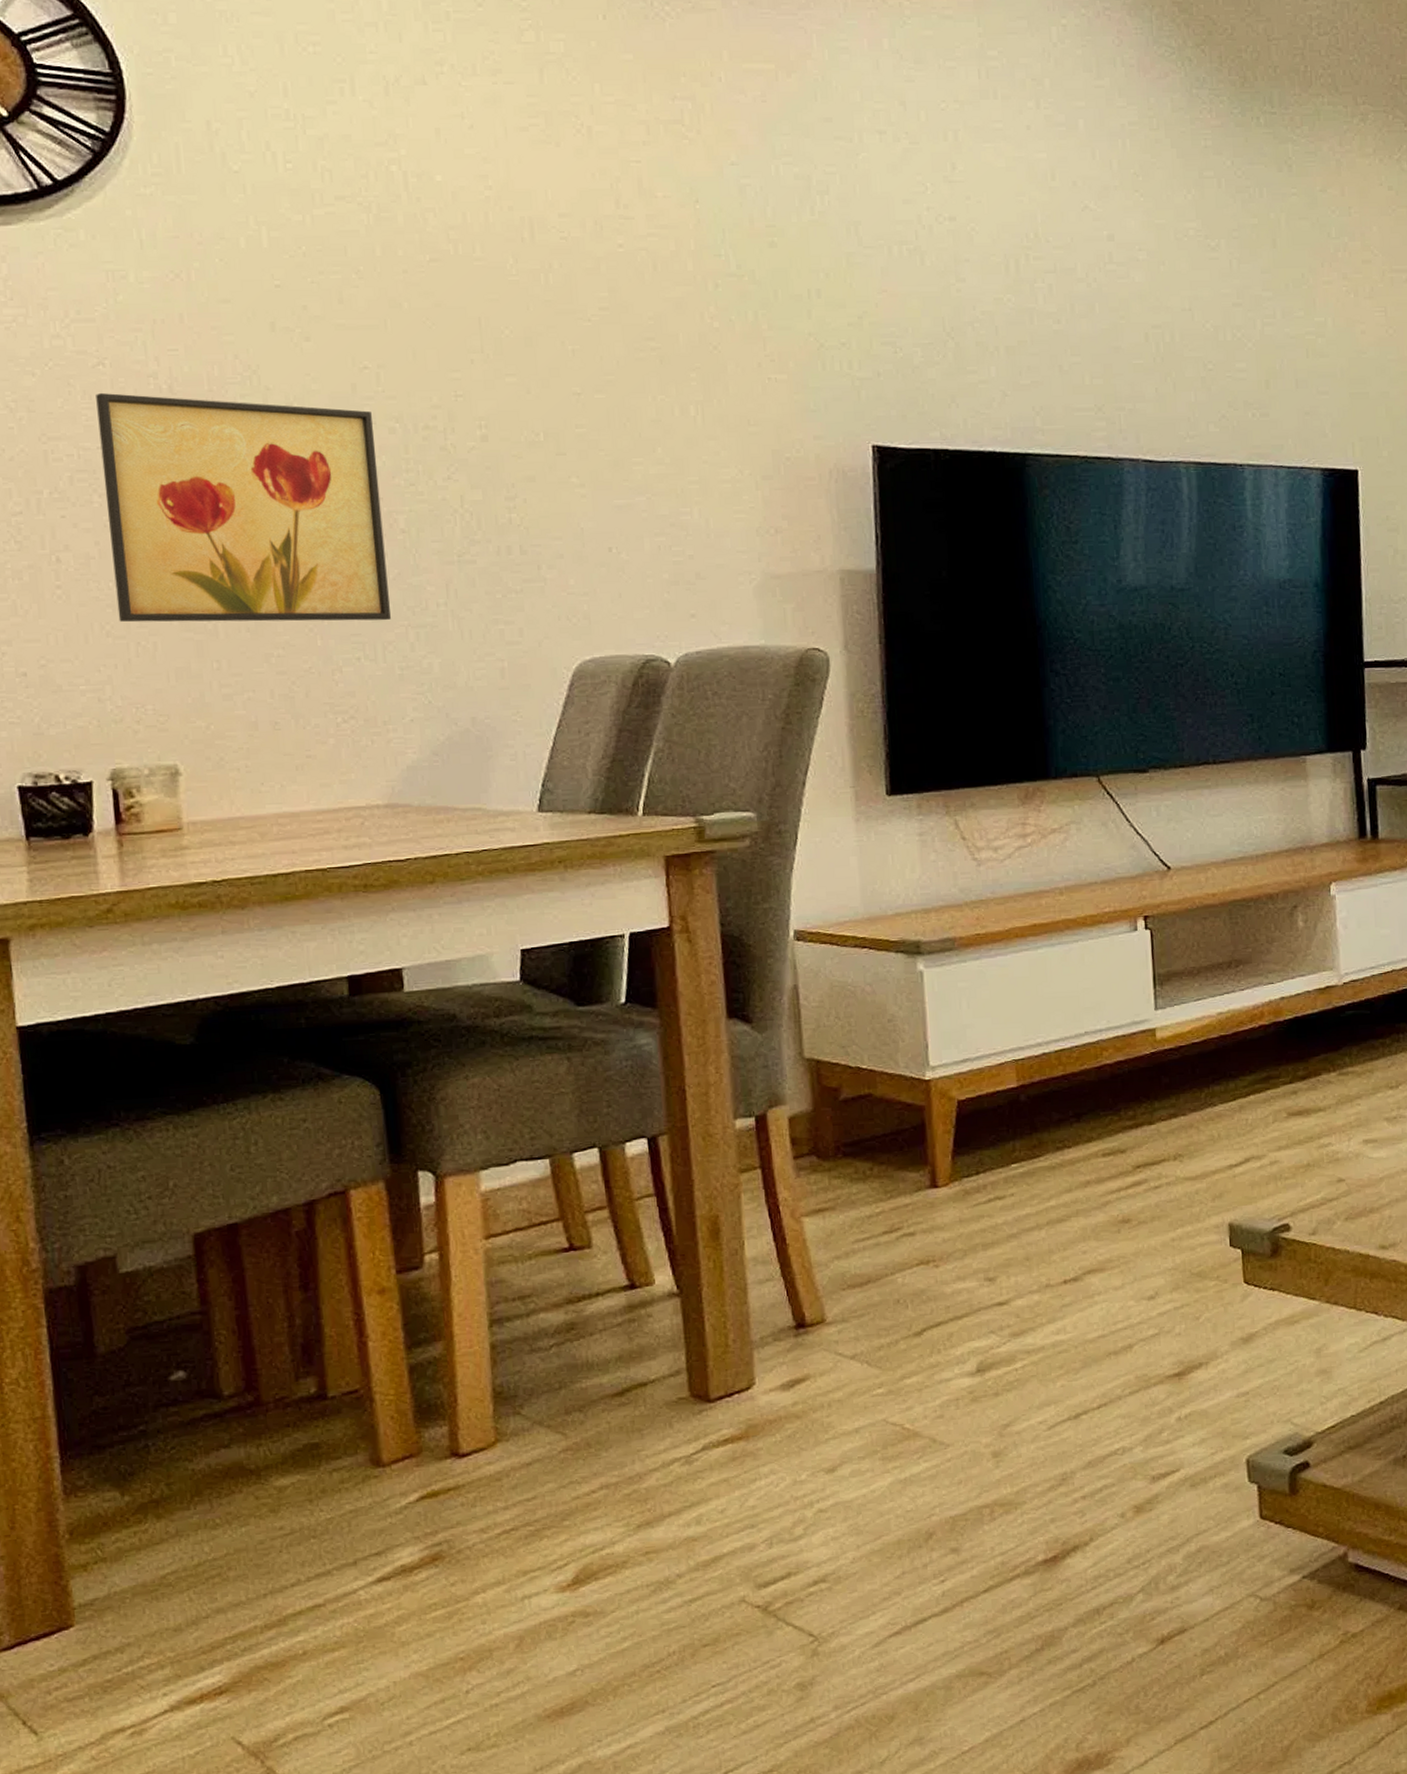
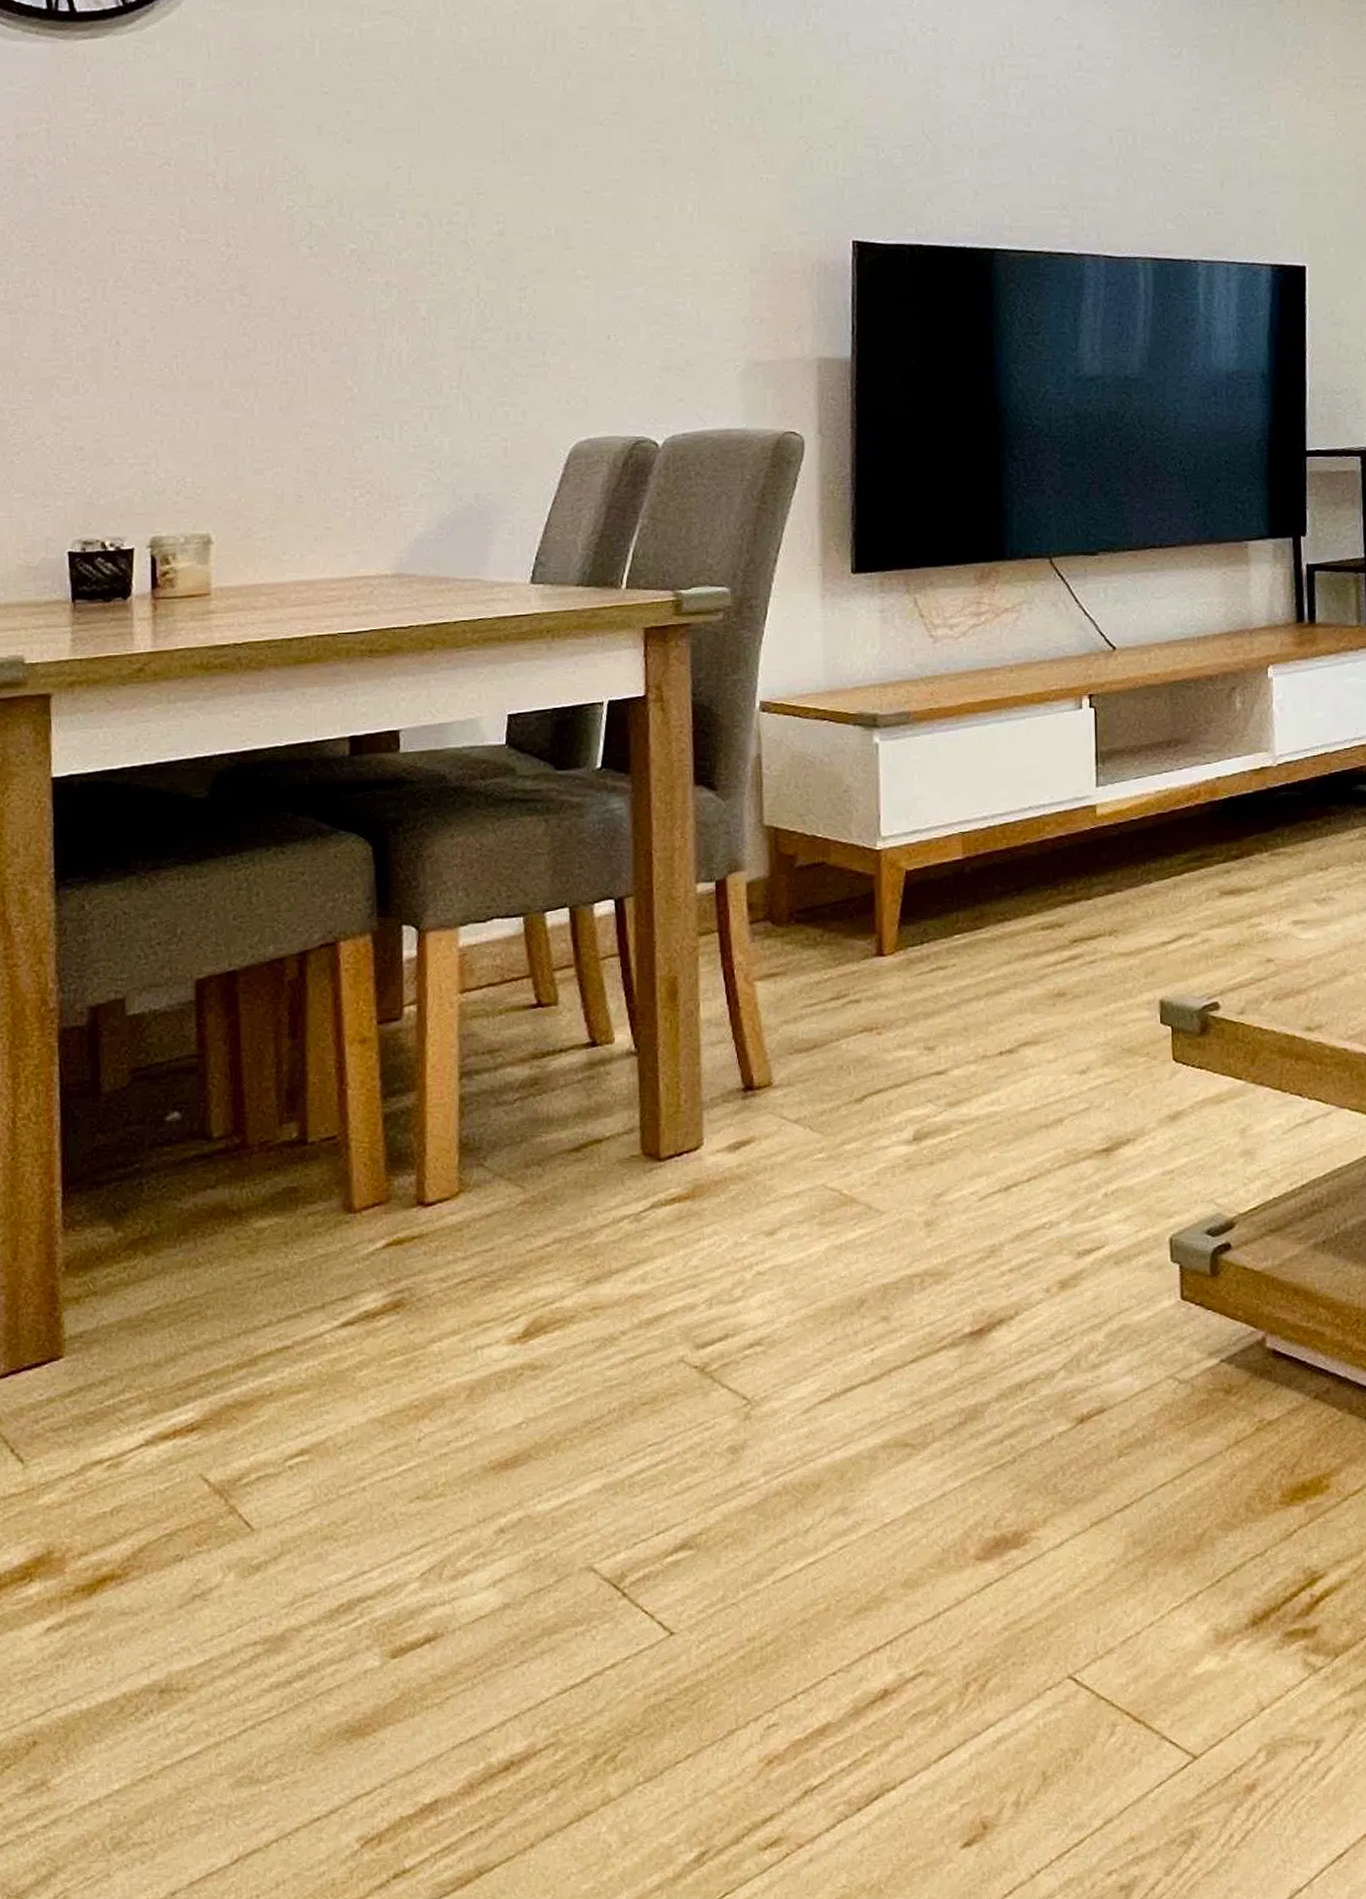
wall art: present [96,393,392,623] -> none [160,190,409,402]

